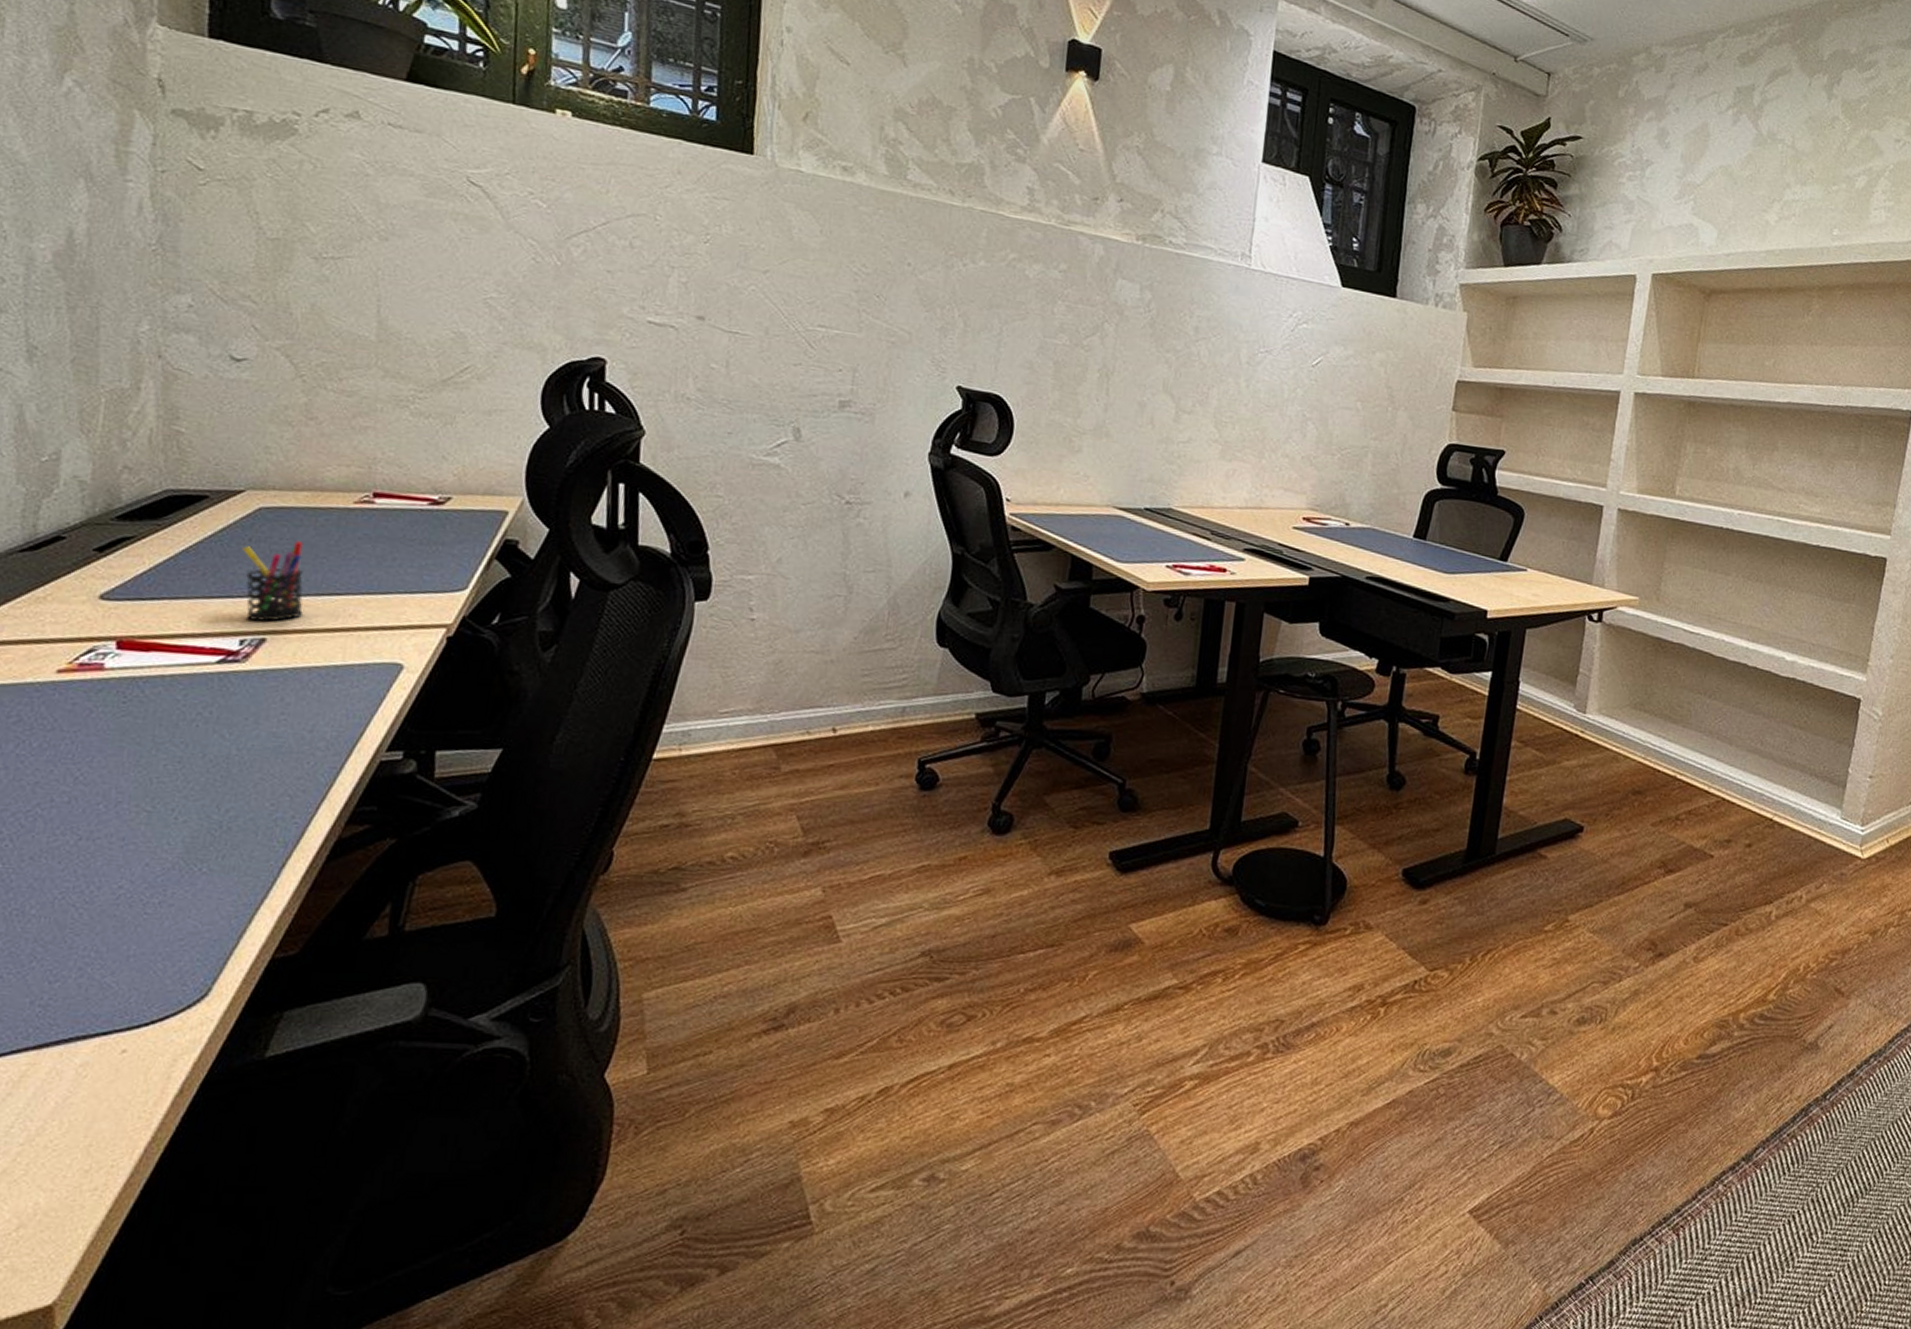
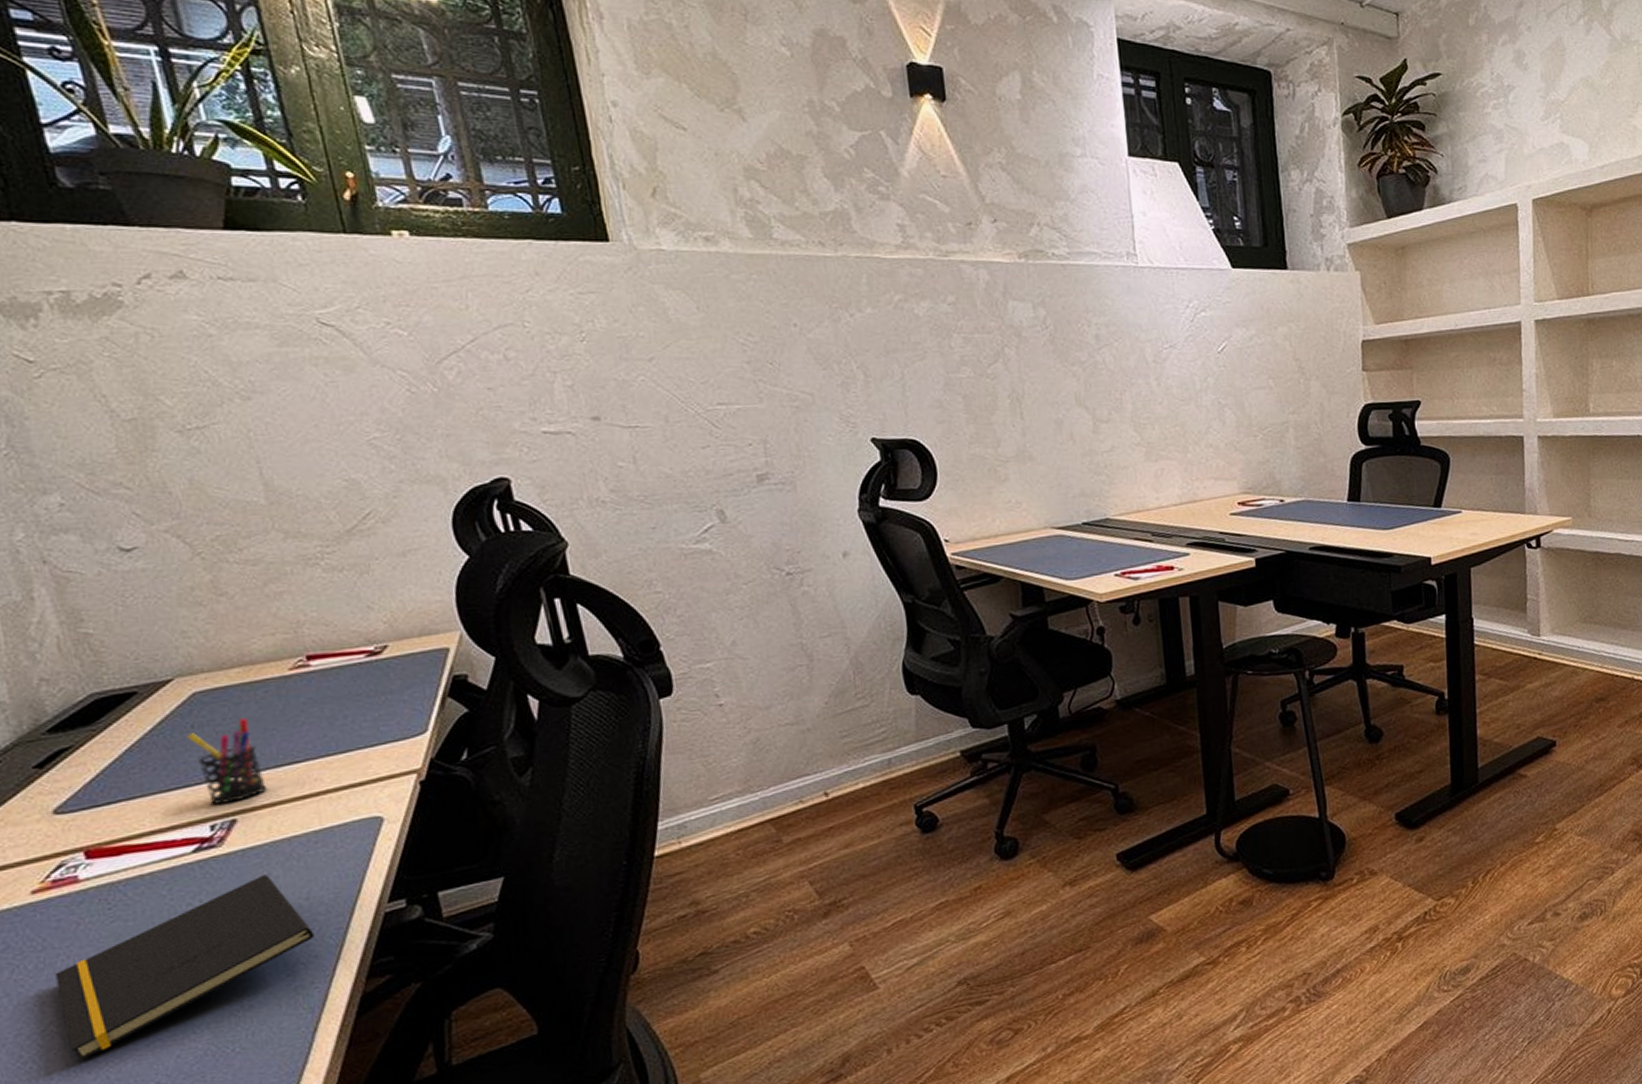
notepad: none [48,699,308,849] -> present [55,874,314,1061]

